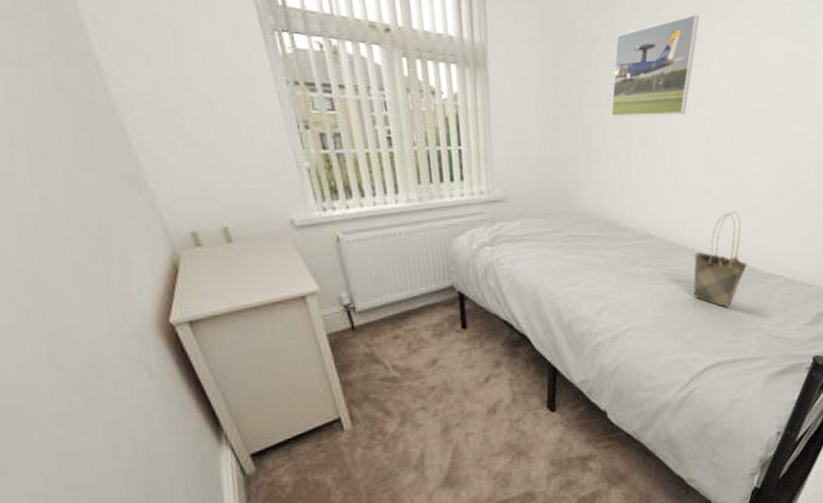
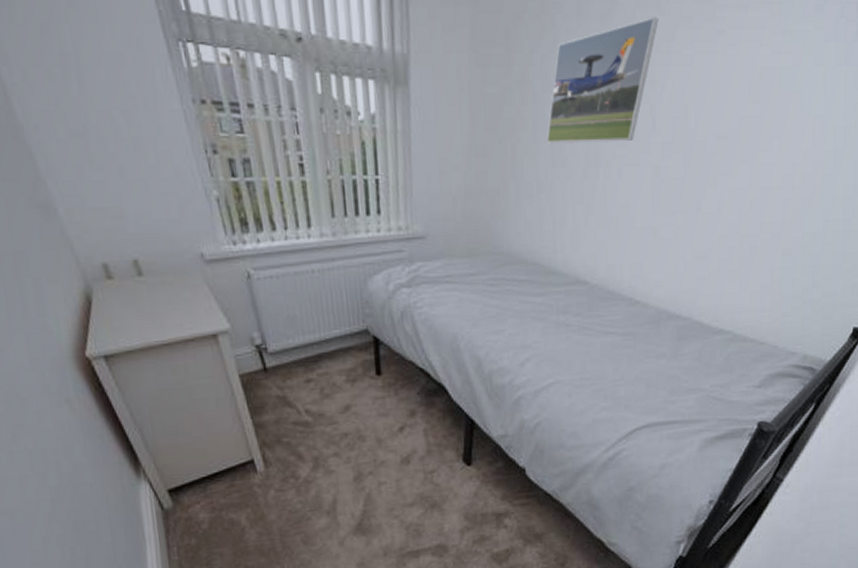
tote bag: present [692,211,748,307] -> none [628,256,692,364]

